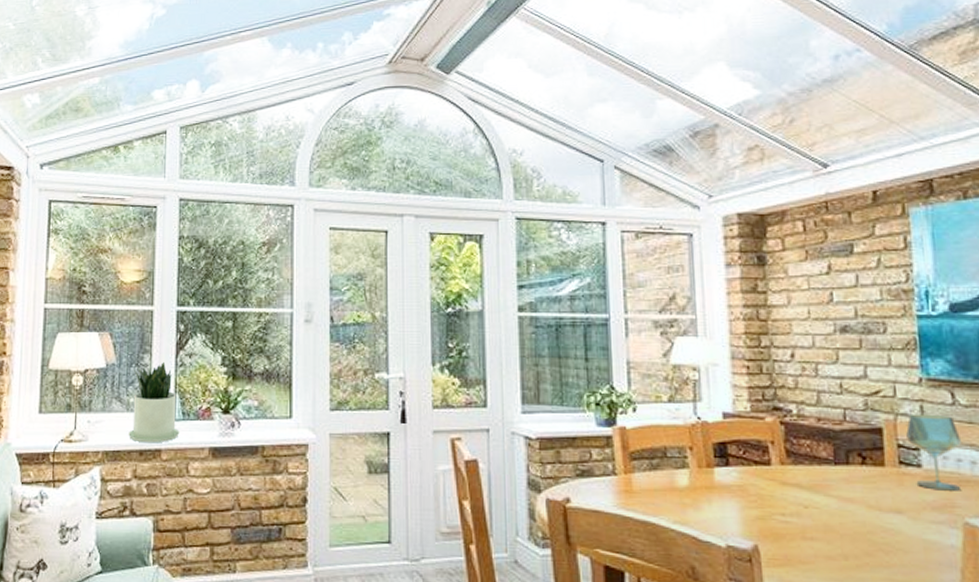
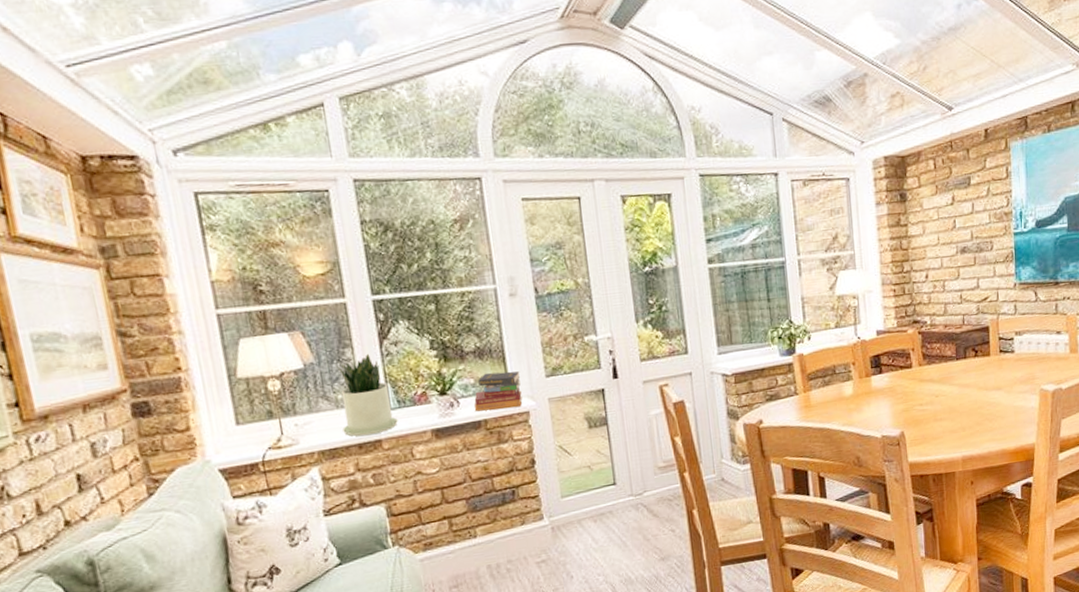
books: none [255,397,305,438] -> present [474,371,523,412]
wine glass: present [906,414,962,491] -> none [1005,310,1041,369]

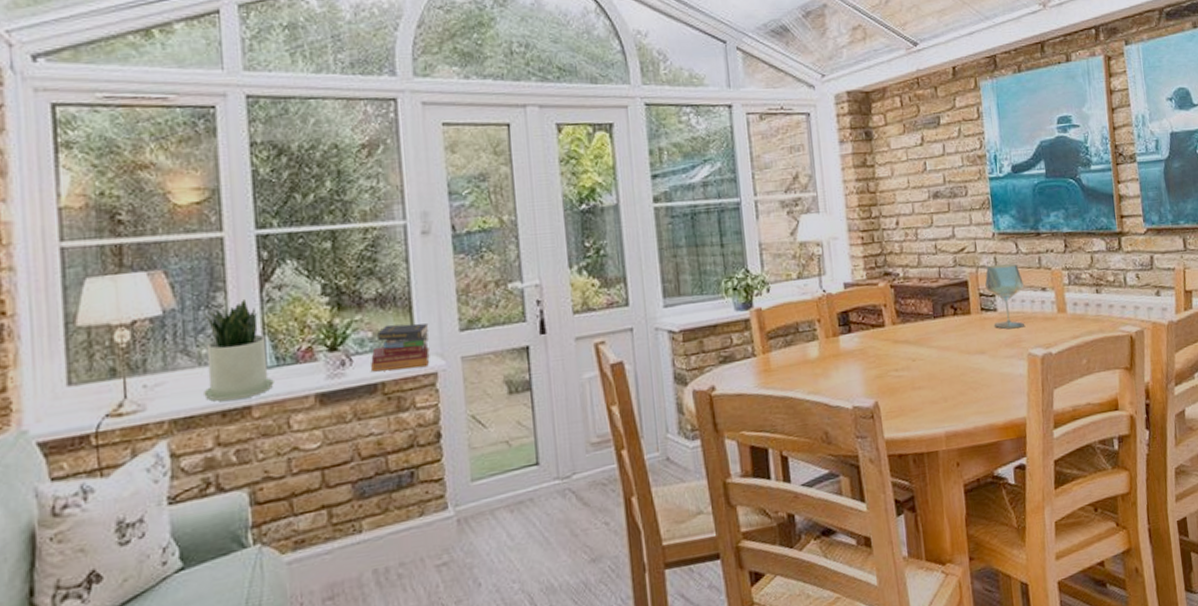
wine glass: none [1005,310,1041,369] -> present [985,263,1025,329]

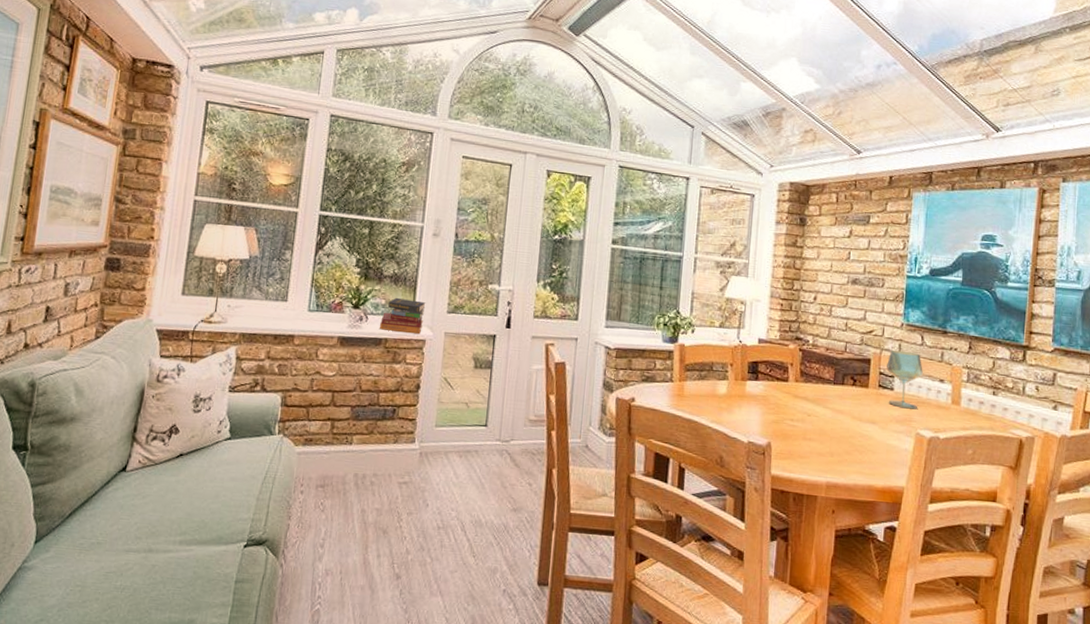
planter: present [204,300,274,402] -> none [265,259,313,330]

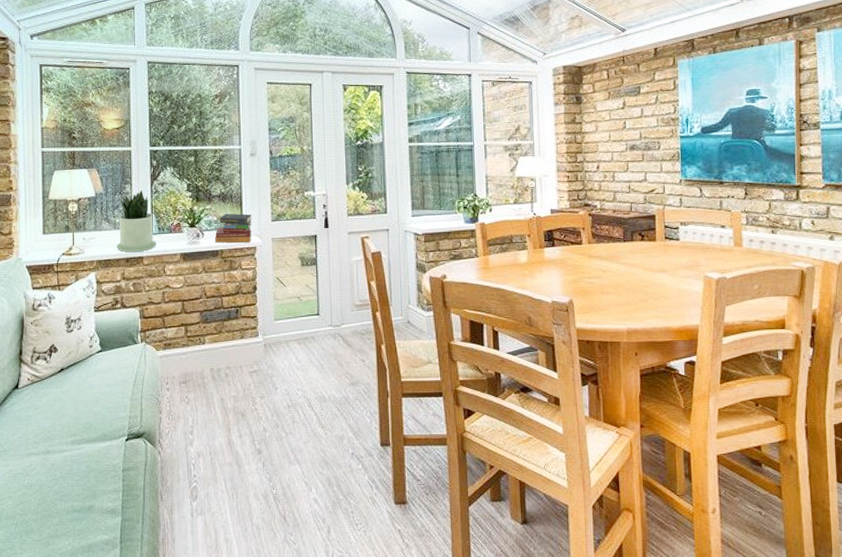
planter: none [265,259,313,330] -> present [116,190,157,253]
wine glass: present [887,350,924,410] -> none [670,204,706,256]

